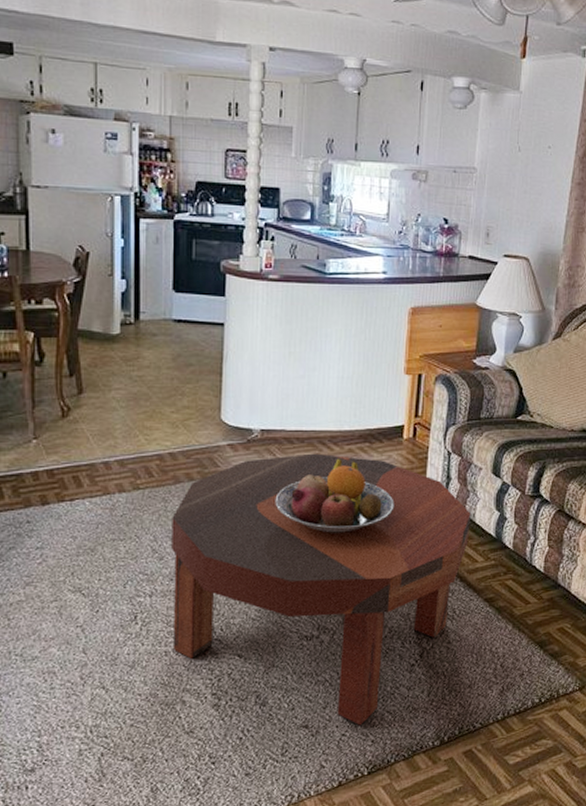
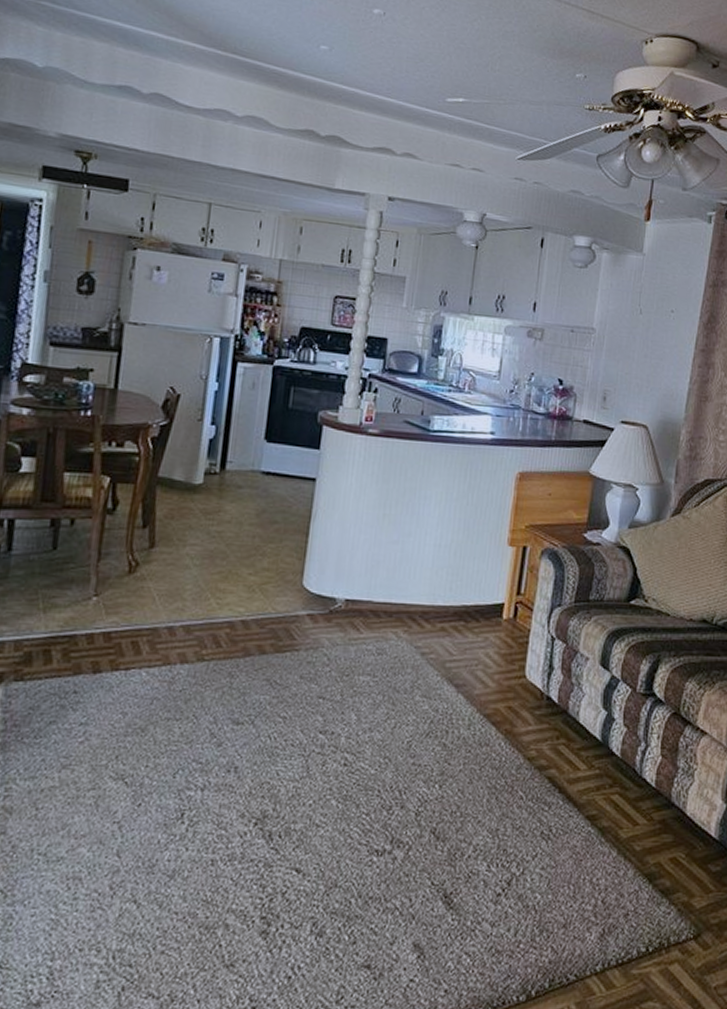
coffee table: present [172,453,471,726] -> none [221,630,574,970]
fruit bowl: present [275,457,395,533] -> none [354,636,489,726]

